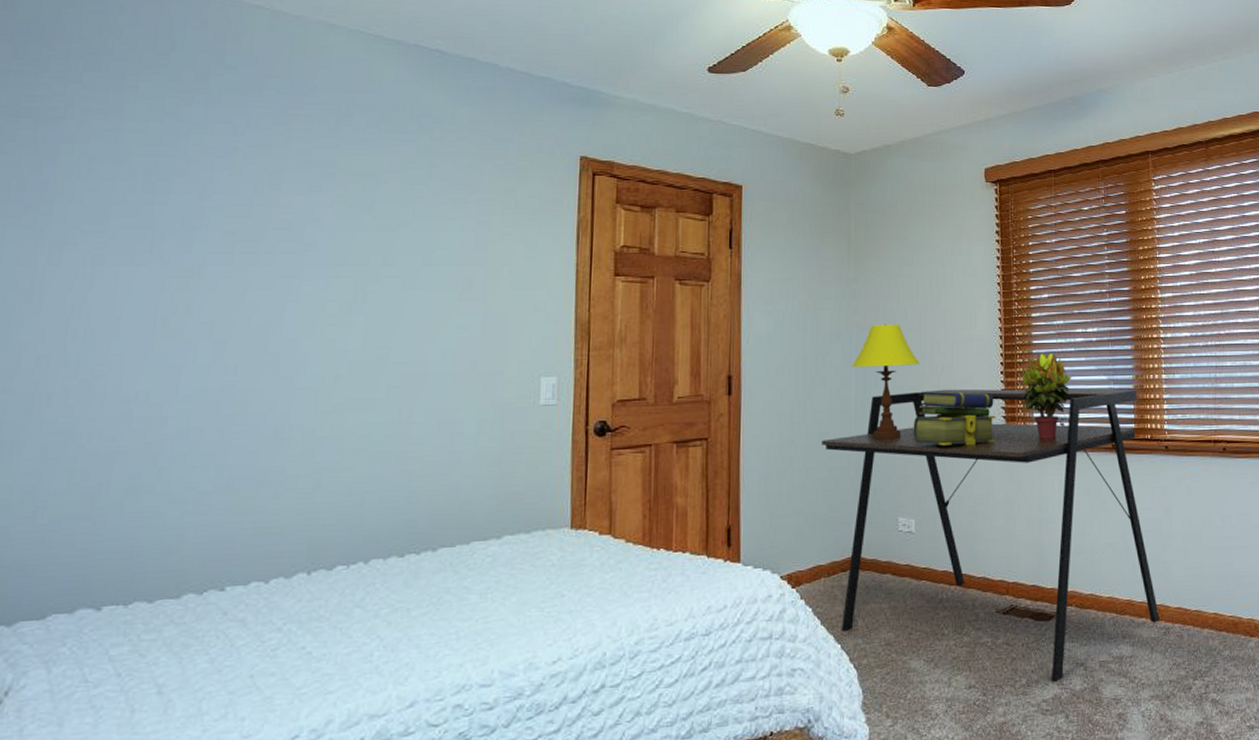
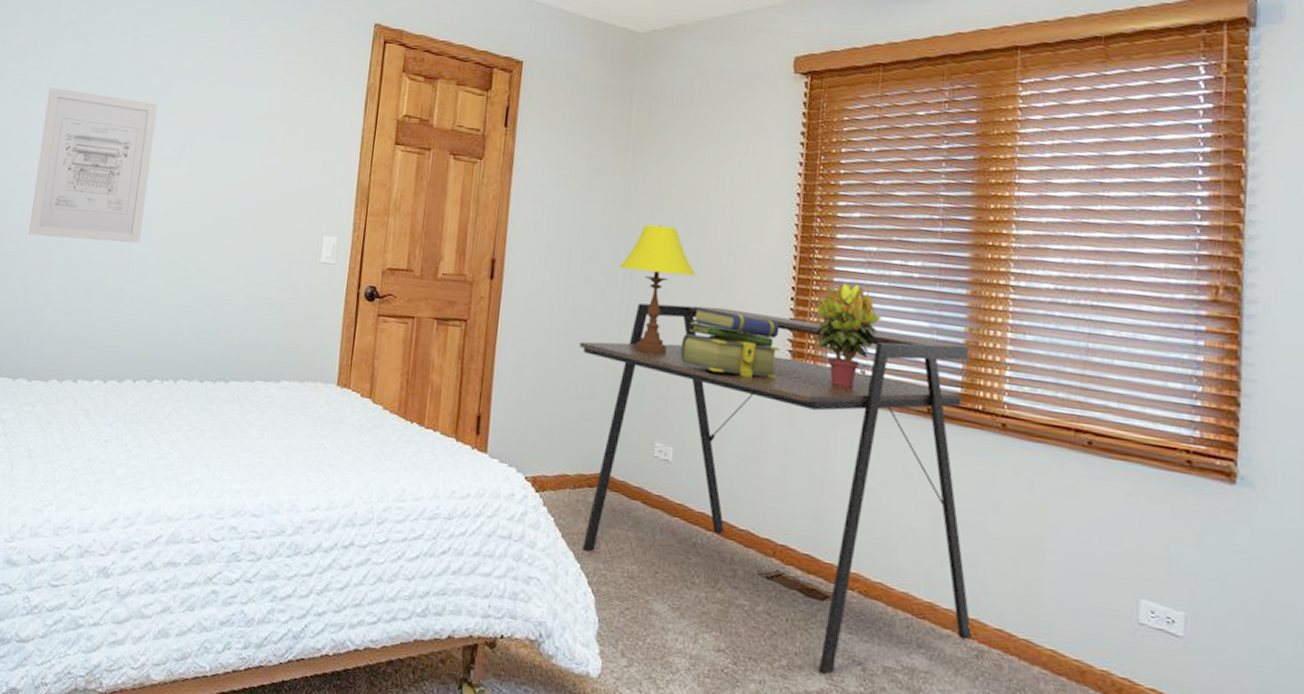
wall art: none [134,248,314,428] -> present [29,86,158,244]

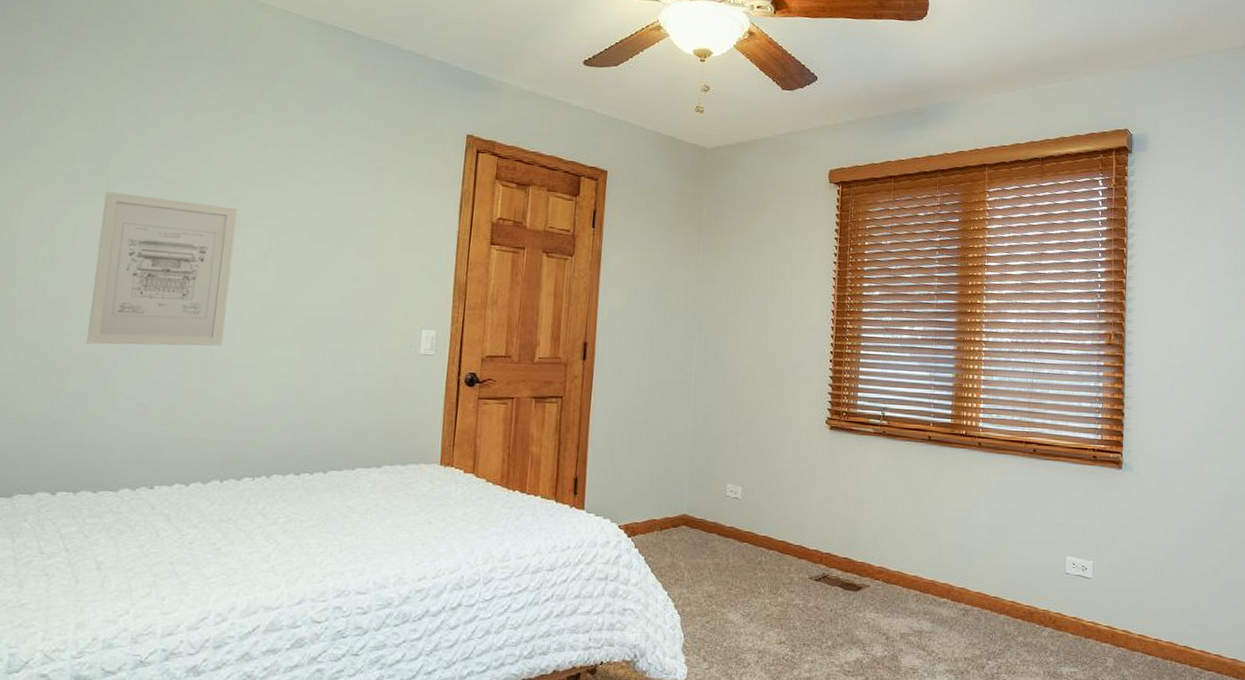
desk: present [579,303,972,676] -> none [663,371,960,648]
table lamp: present [620,224,696,355] -> none [695,307,756,413]
stack of books: present [680,306,780,379] -> none [745,371,822,426]
potted plant: present [813,282,882,388] -> none [847,345,896,427]

